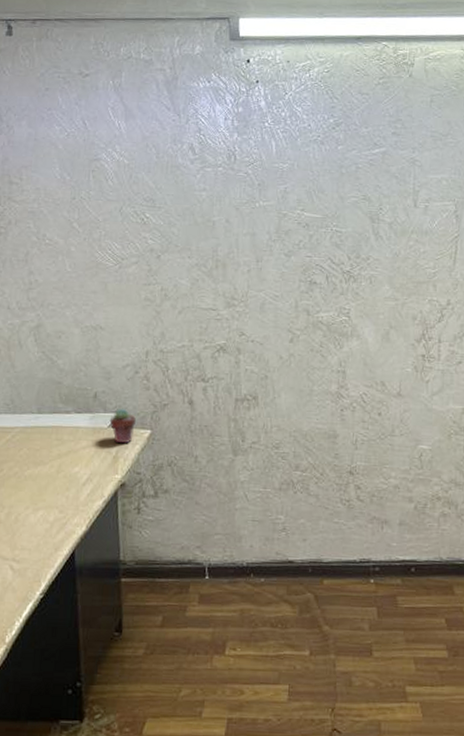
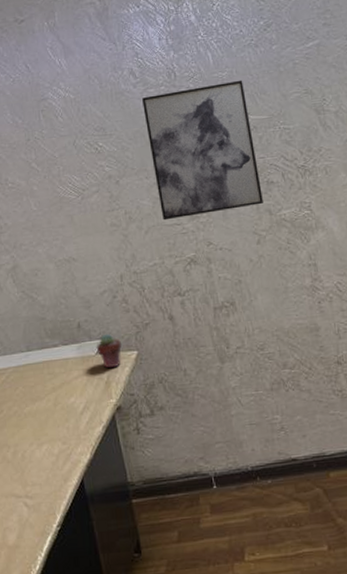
wall art: none [197,174,304,304] -> present [142,79,263,221]

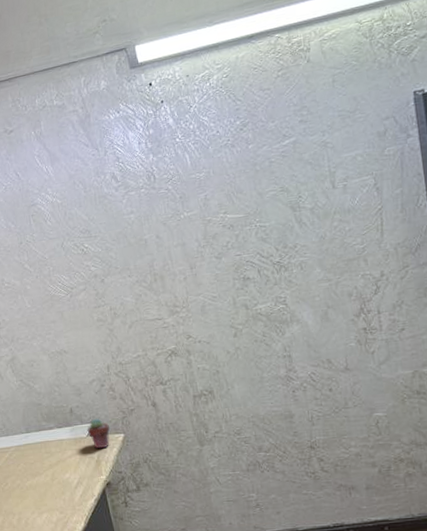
wall art: present [142,79,263,221] -> none [124,180,240,316]

